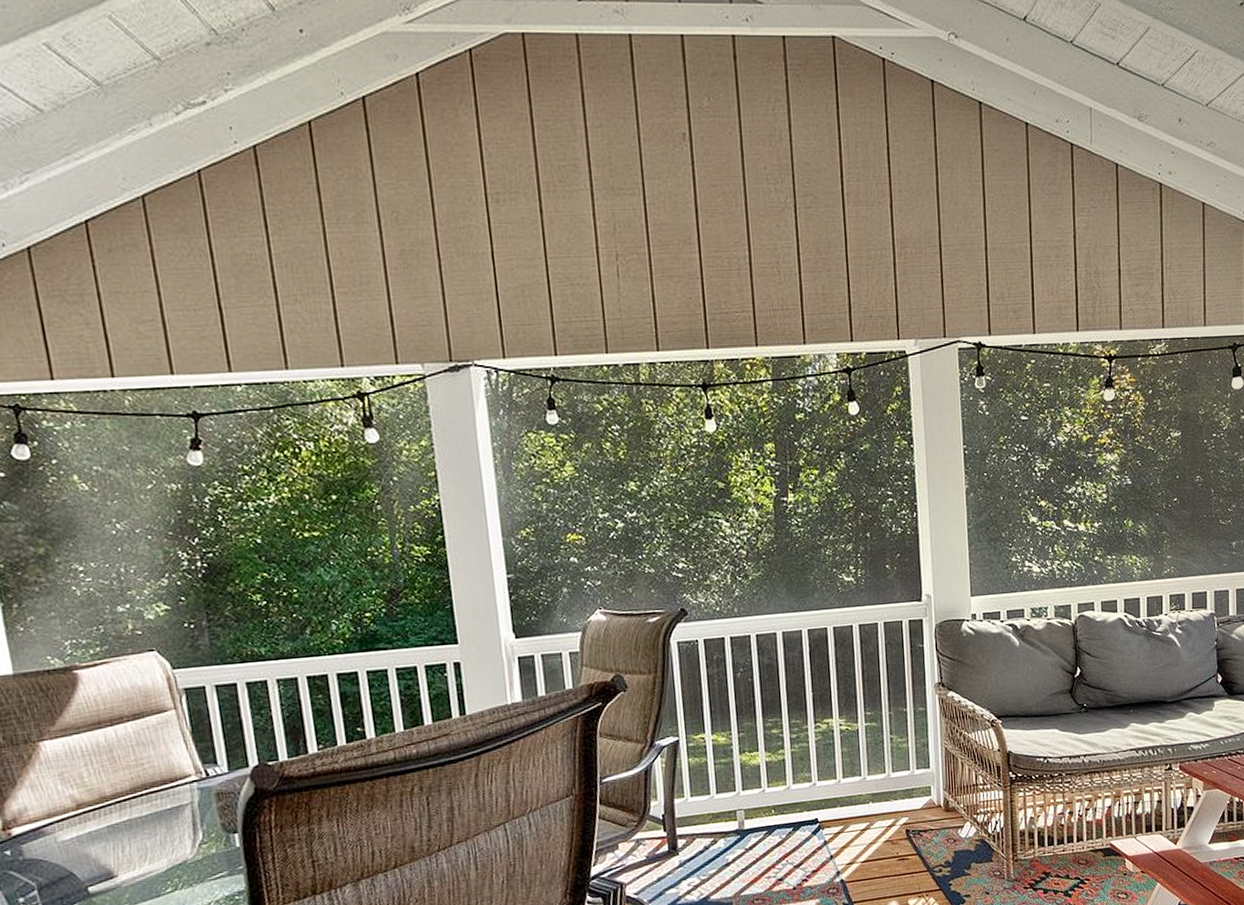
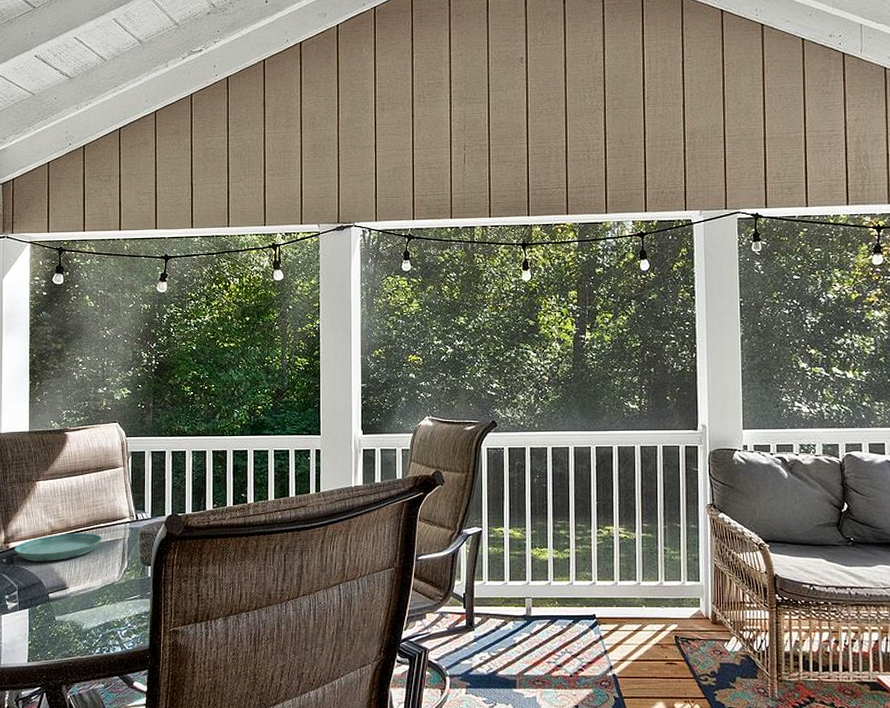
saucer: none [21,801,159,849] -> present [15,533,102,561]

